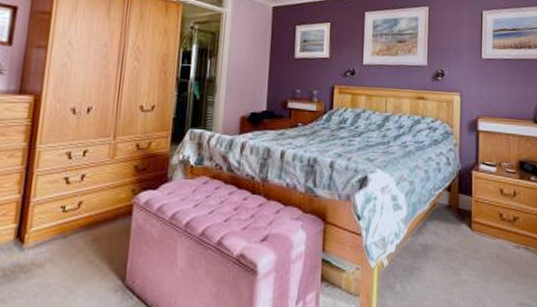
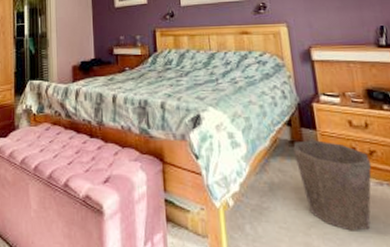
waste bin: none [449,205,514,289] -> present [293,140,372,231]

